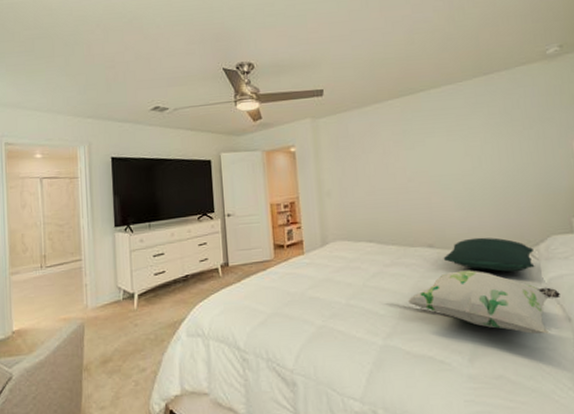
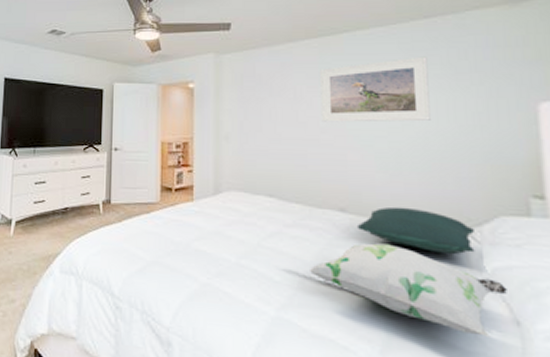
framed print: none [403,108,495,172] -> present [320,56,431,122]

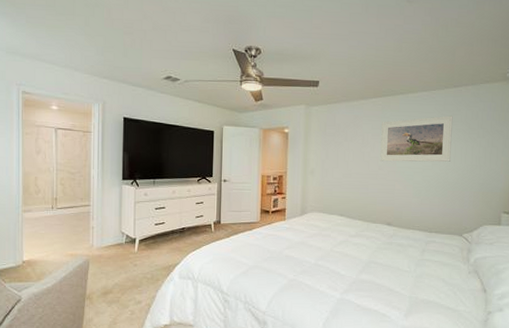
decorative pillow: present [310,243,507,337] -> none [365,246,481,300]
pillow: present [356,206,476,255] -> none [397,221,469,251]

